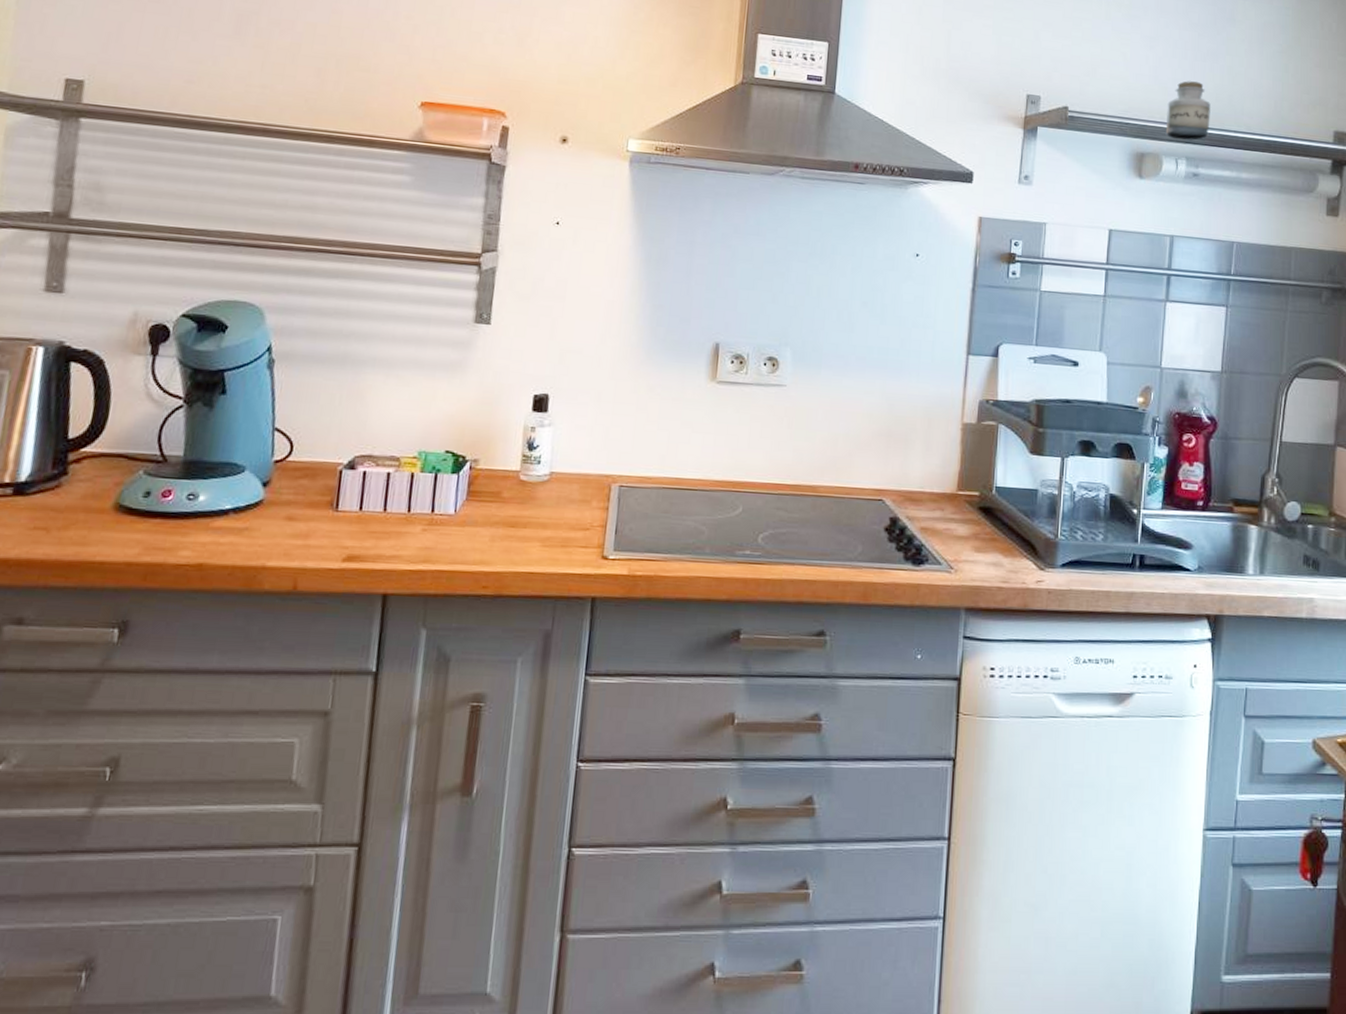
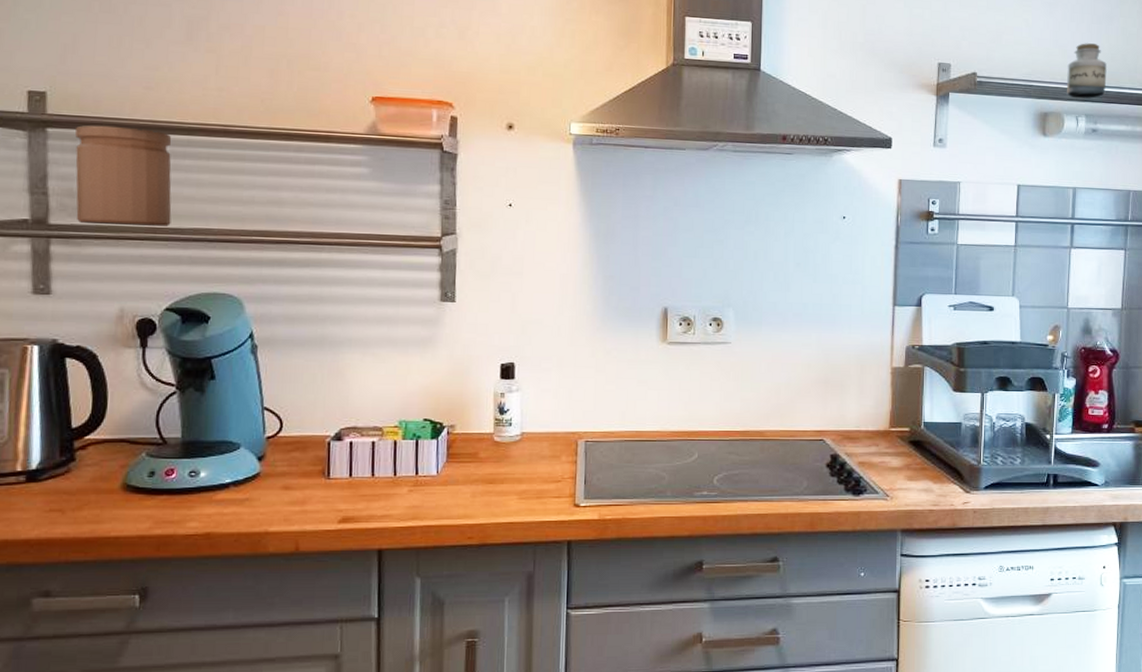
jar: none [100,116,208,227] -> present [75,125,172,227]

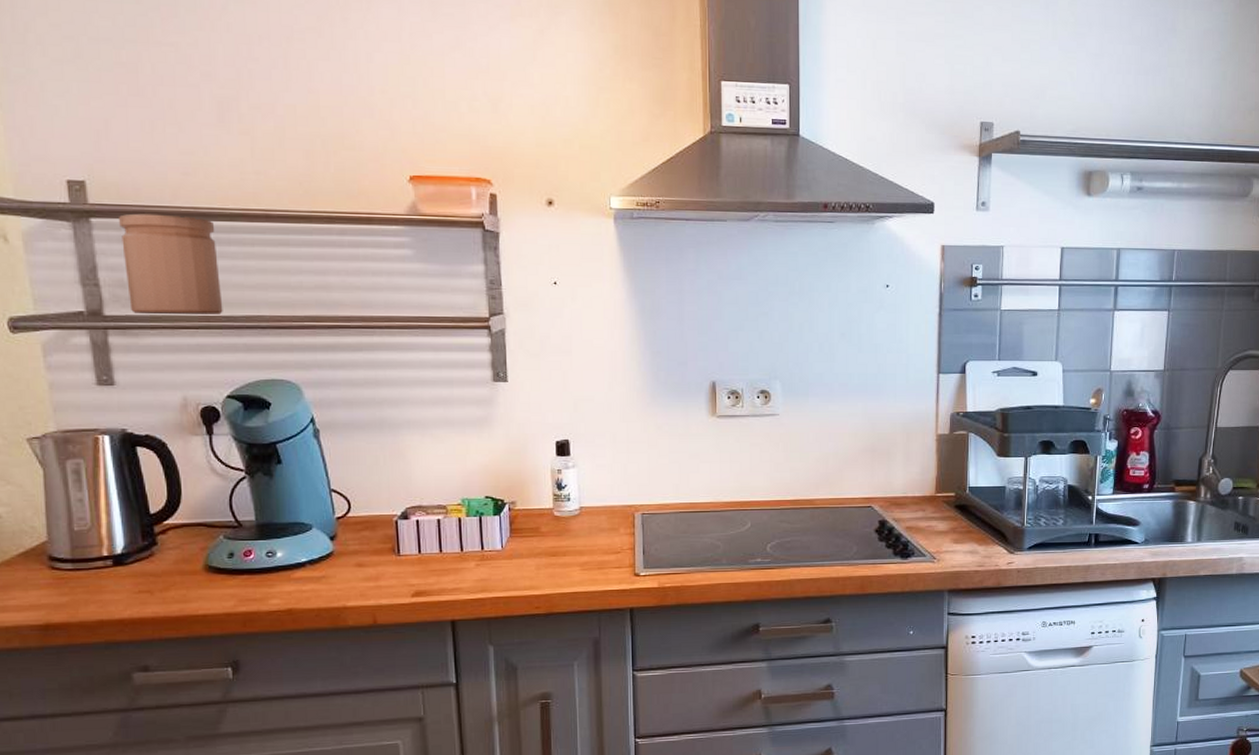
jar: present [1066,43,1107,99] -> none [1111,96,1153,156]

